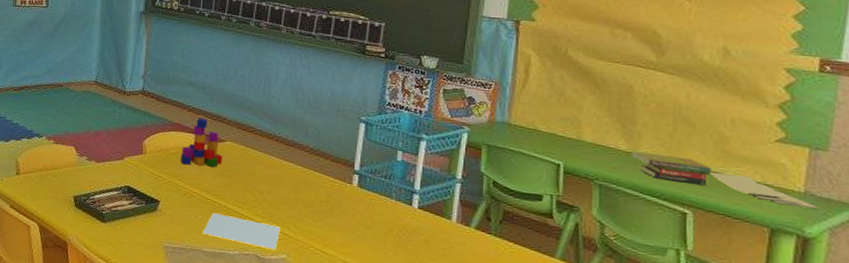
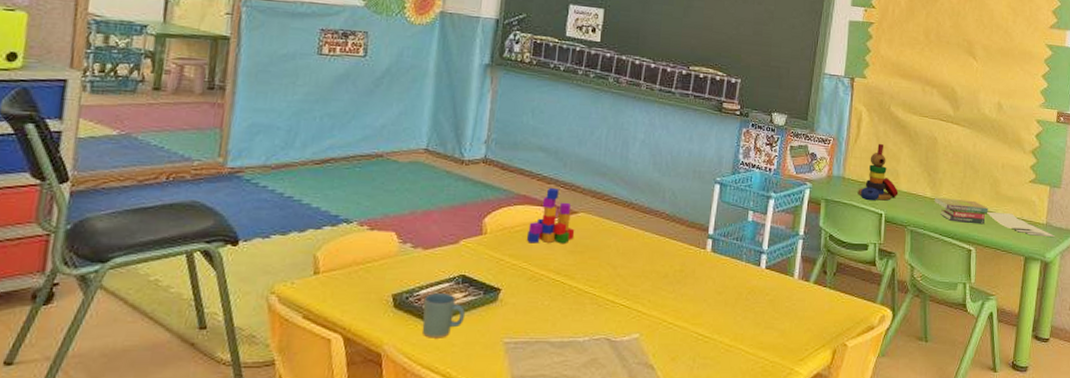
mug: none [97,198,130,236] -> present [422,292,465,338]
paper sheet: present [203,213,280,250] -> none [550,296,634,330]
stacking toy: none [527,89,581,151] -> present [857,143,899,201]

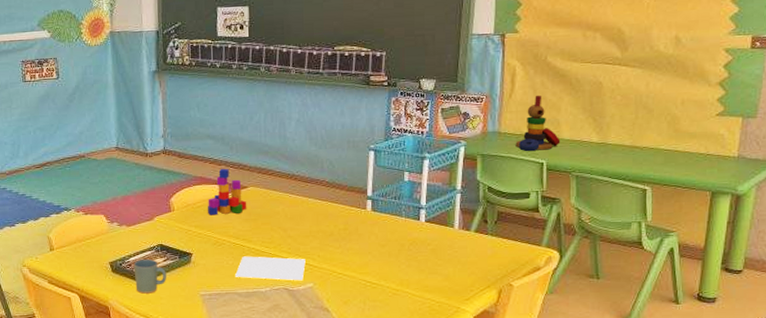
paper sheet: none [550,296,634,330] -> present [235,256,306,281]
books: present [934,197,988,225] -> none [601,140,666,164]
papers: present [987,211,1055,237] -> none [664,150,750,170]

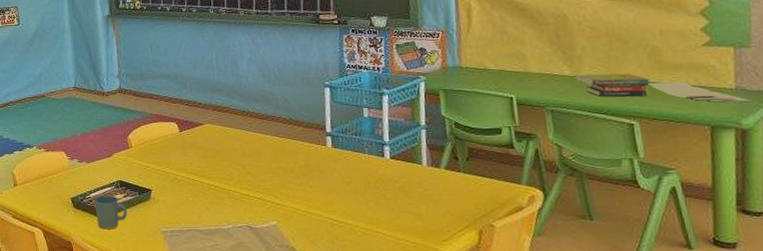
toy blocks: present [208,168,247,216] -> none [164,106,204,152]
paper sheet: present [235,256,306,281] -> none [196,193,267,219]
stacking toy: present [515,95,561,152] -> none [479,29,529,87]
books: none [601,140,666,164] -> present [575,73,650,98]
papers: none [664,150,750,170] -> present [648,82,752,103]

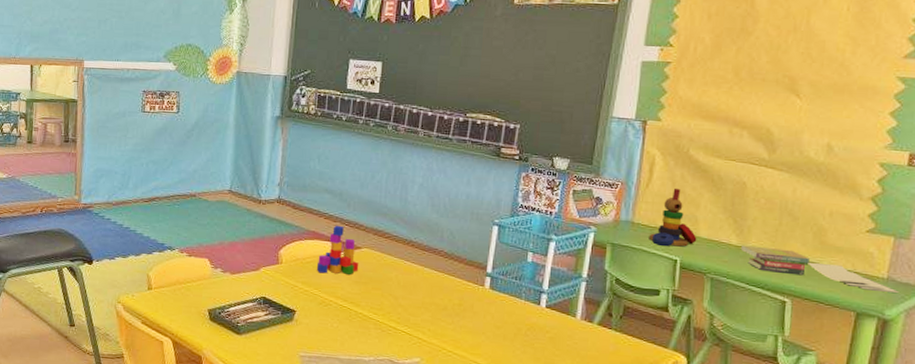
mug: present [94,194,127,230] -> none [232,310,266,348]
toy blocks: none [164,106,204,152] -> present [317,225,359,276]
stacking toy: none [479,29,529,87] -> present [648,188,697,247]

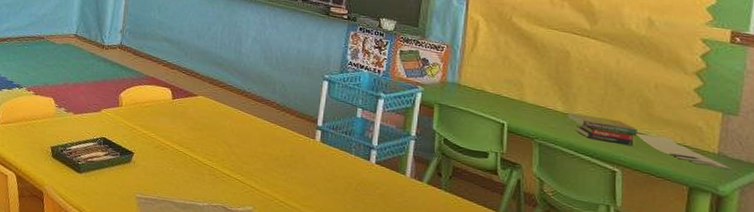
toy blocks: present [317,225,359,276] -> none [155,72,195,121]
stacking toy: present [648,188,697,247] -> none [475,53,523,111]

